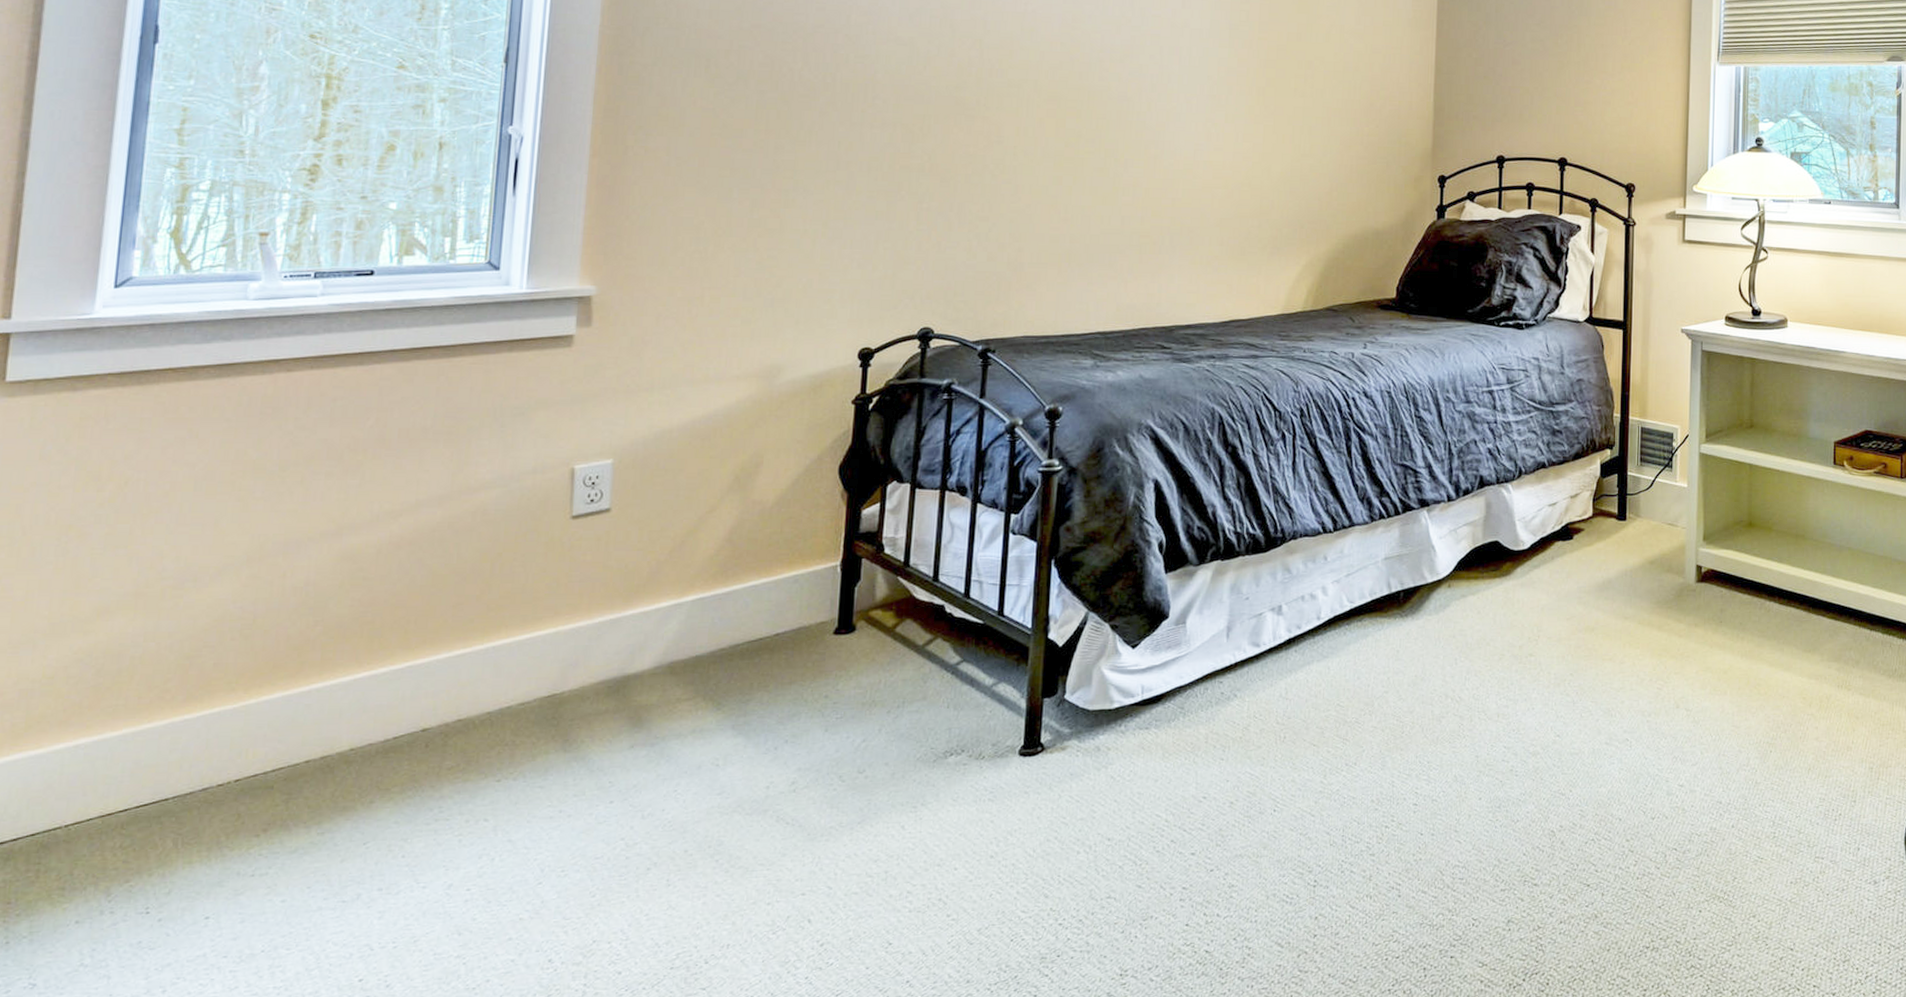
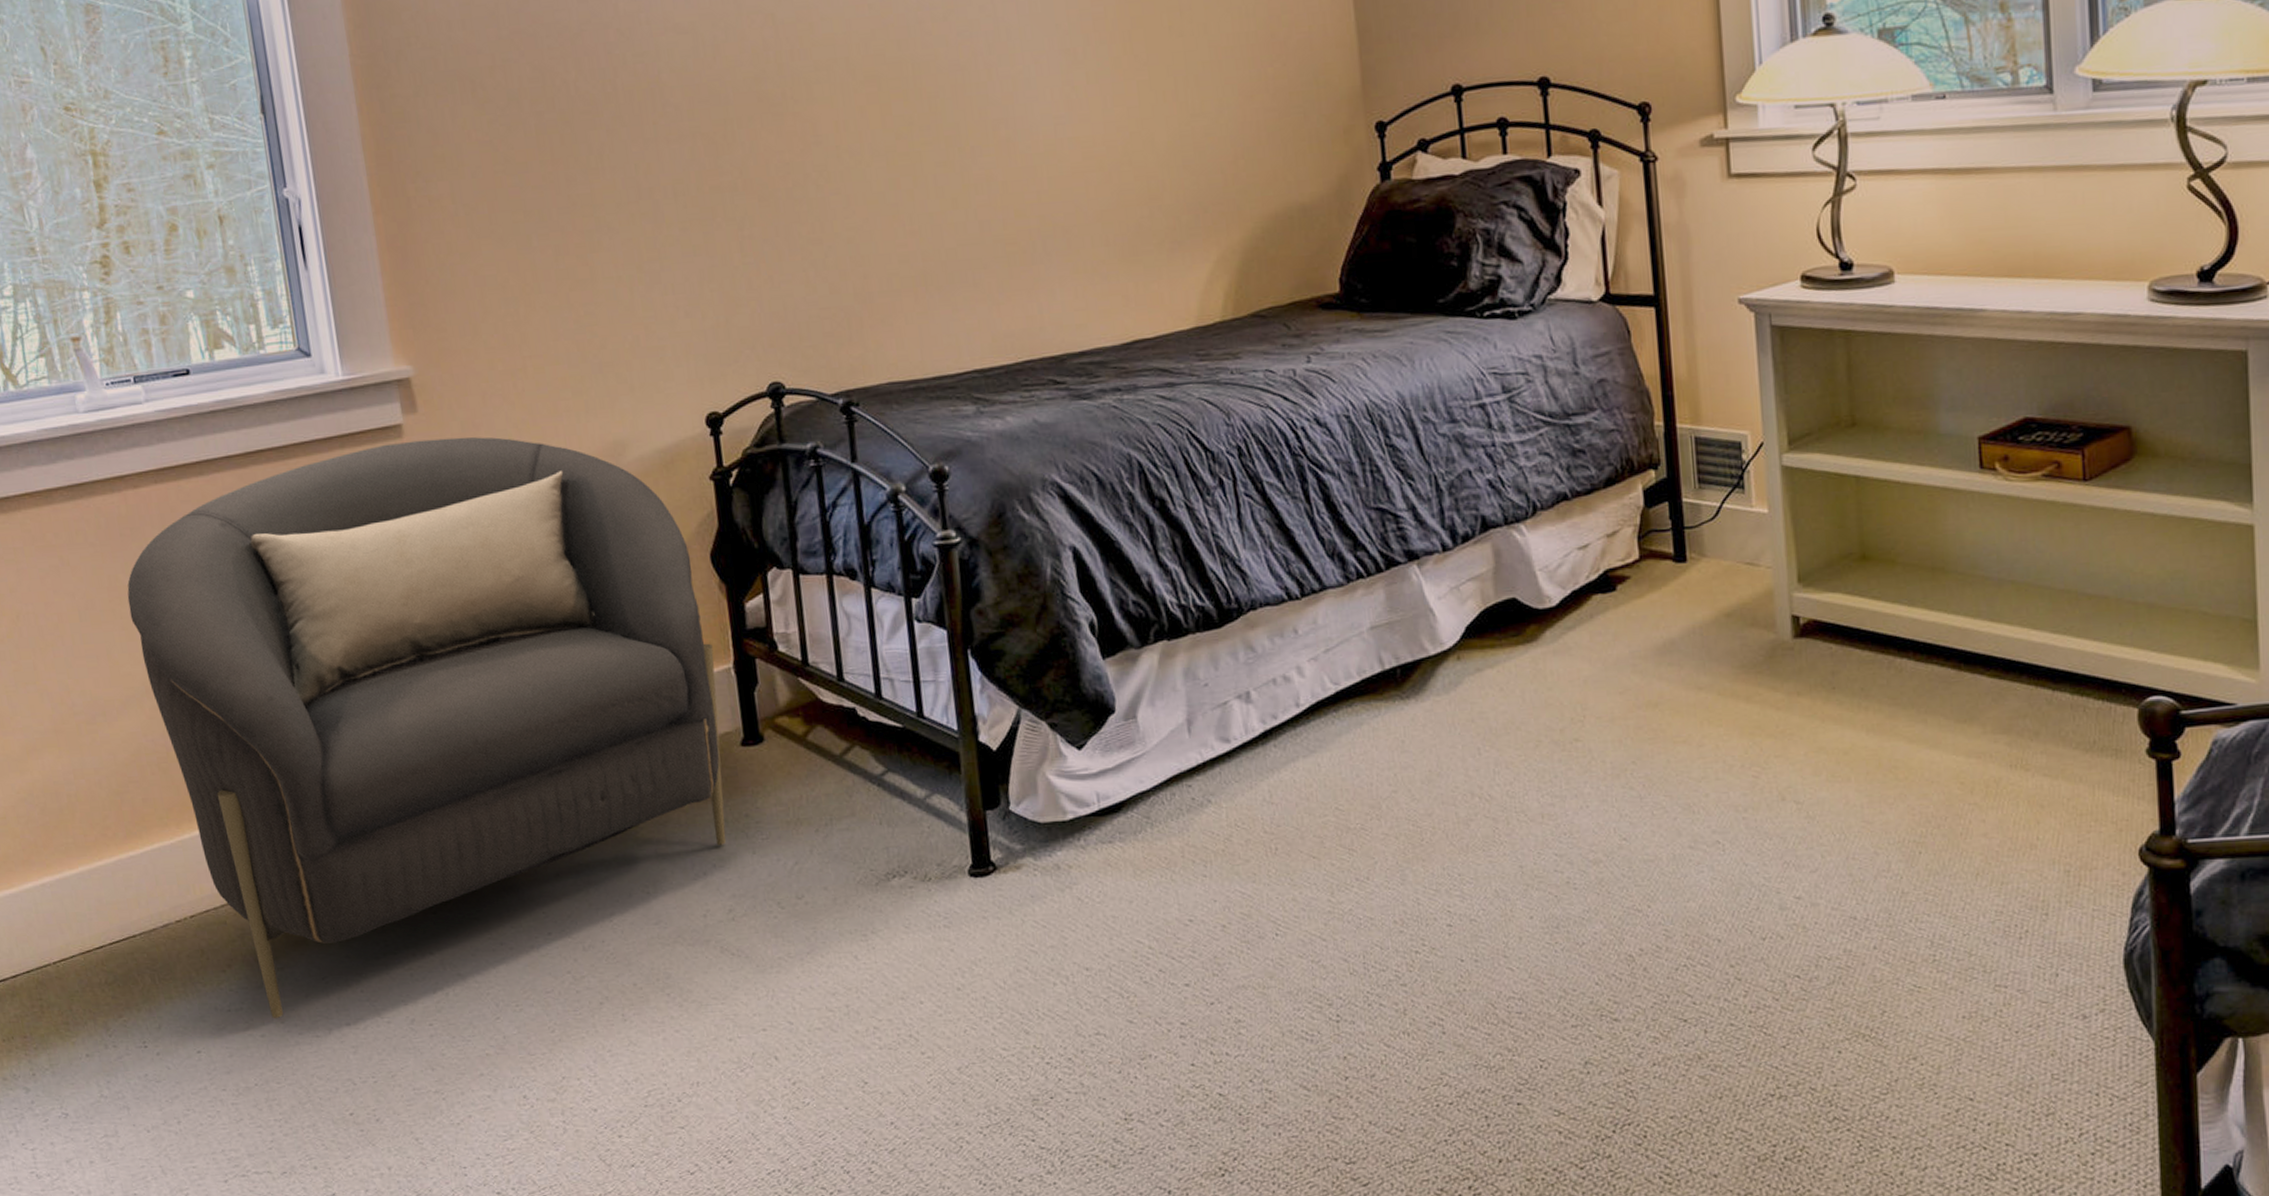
armchair: none [250,350,825,884] -> present [127,437,726,1019]

